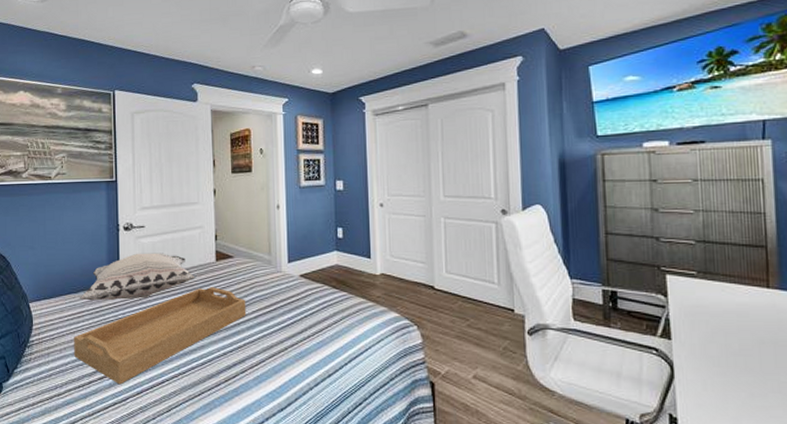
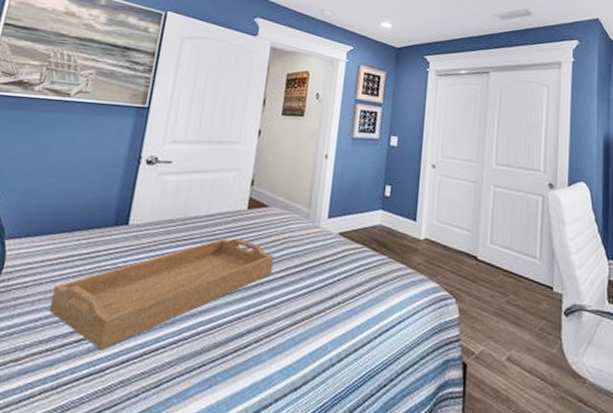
decorative pillow: present [79,253,196,301] -> none [72,191,221,245]

